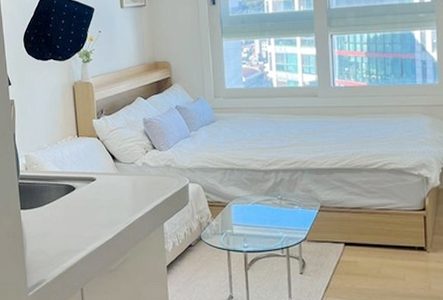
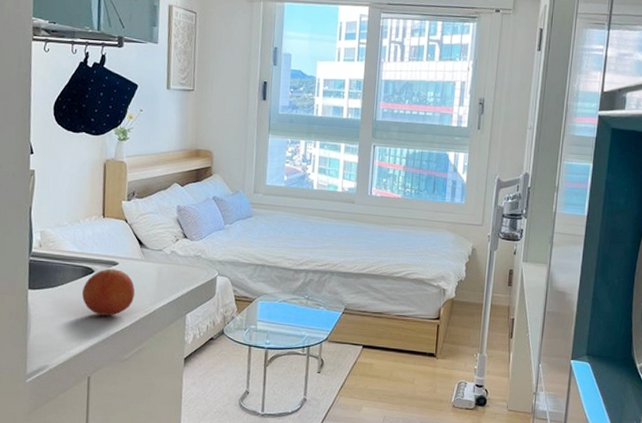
fruit: none [66,185,115,229] -> present [81,269,136,316]

